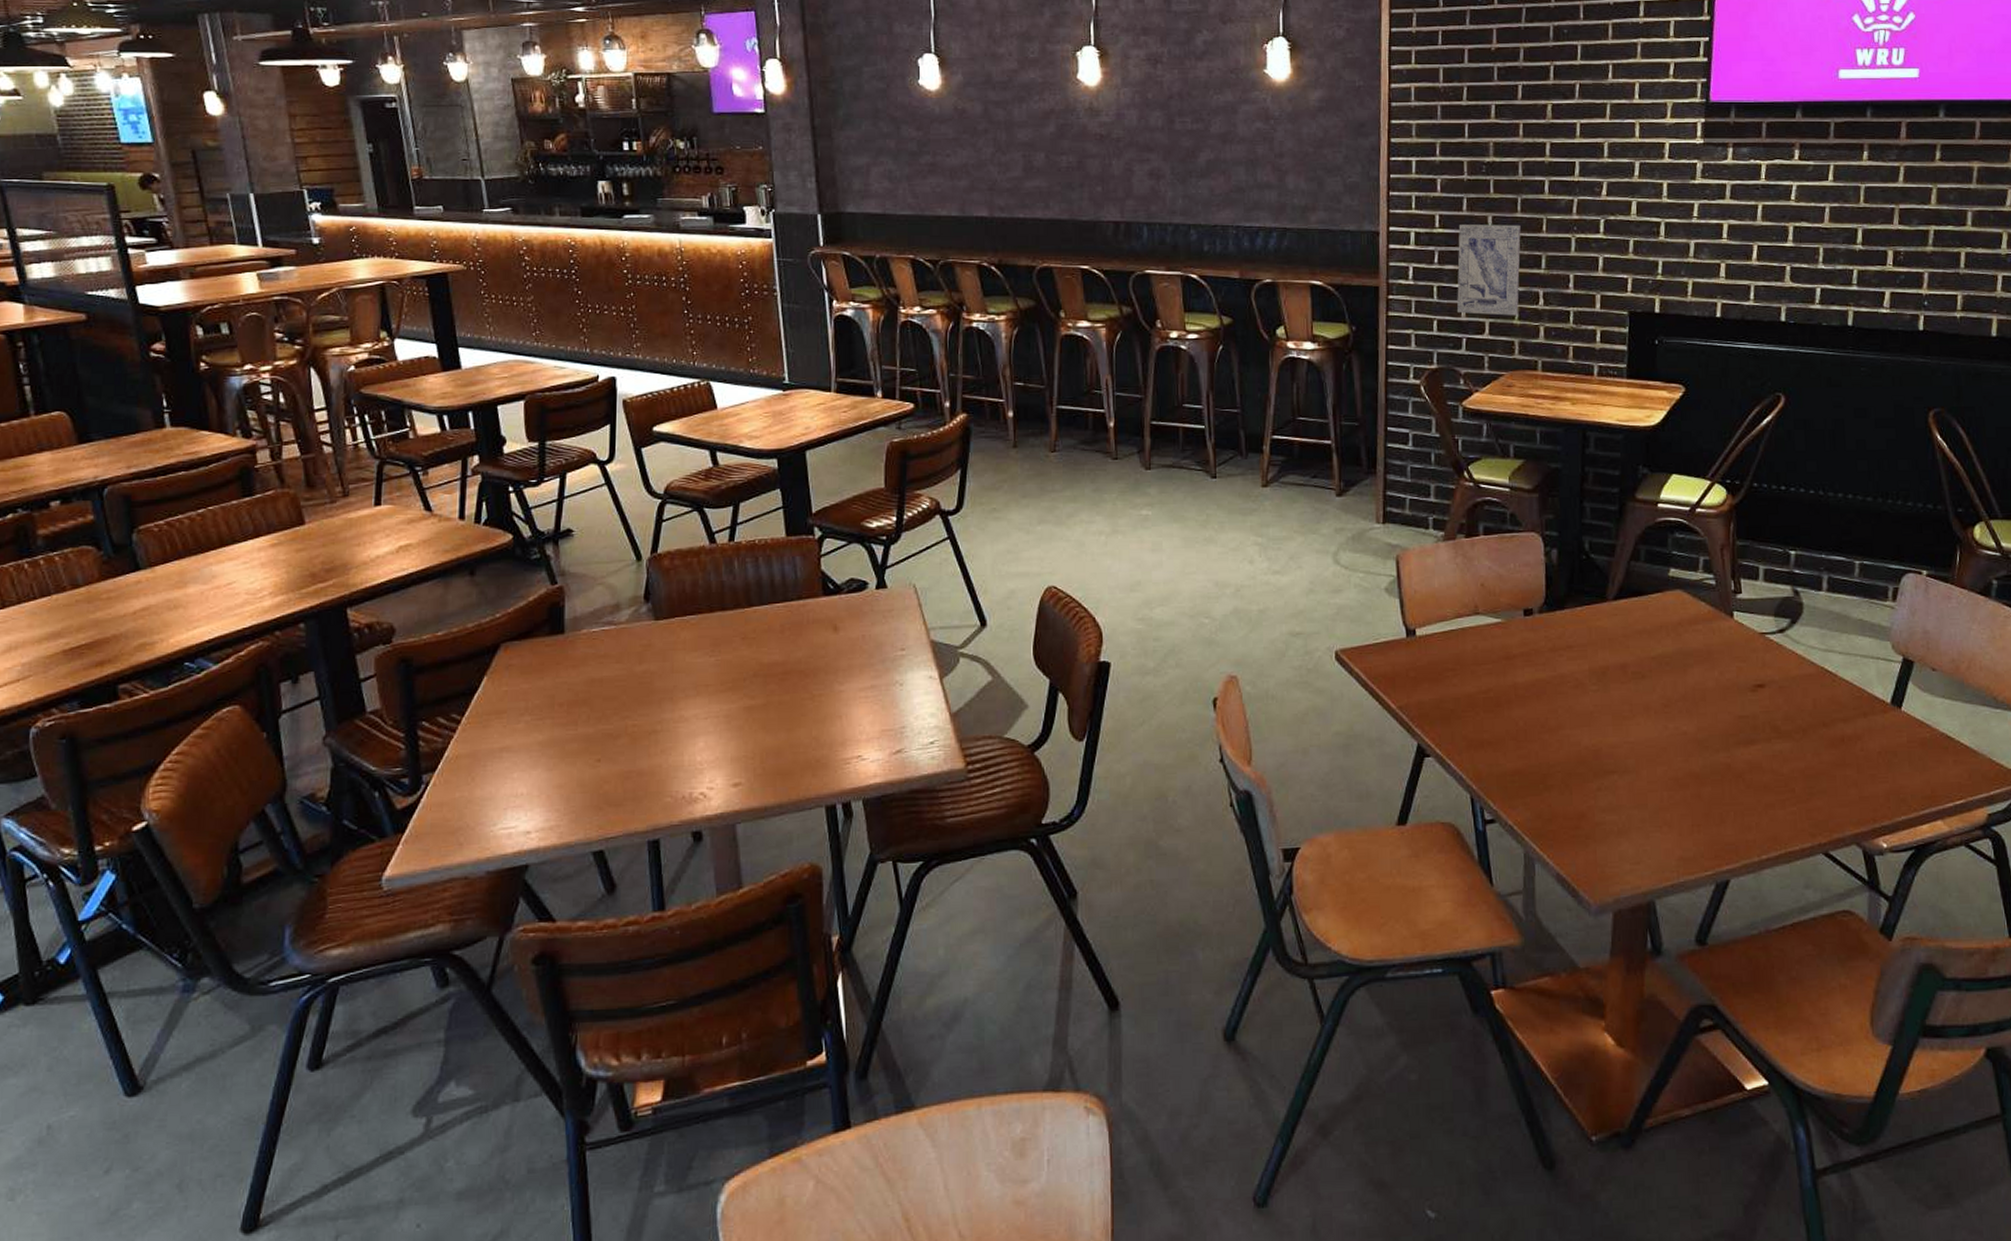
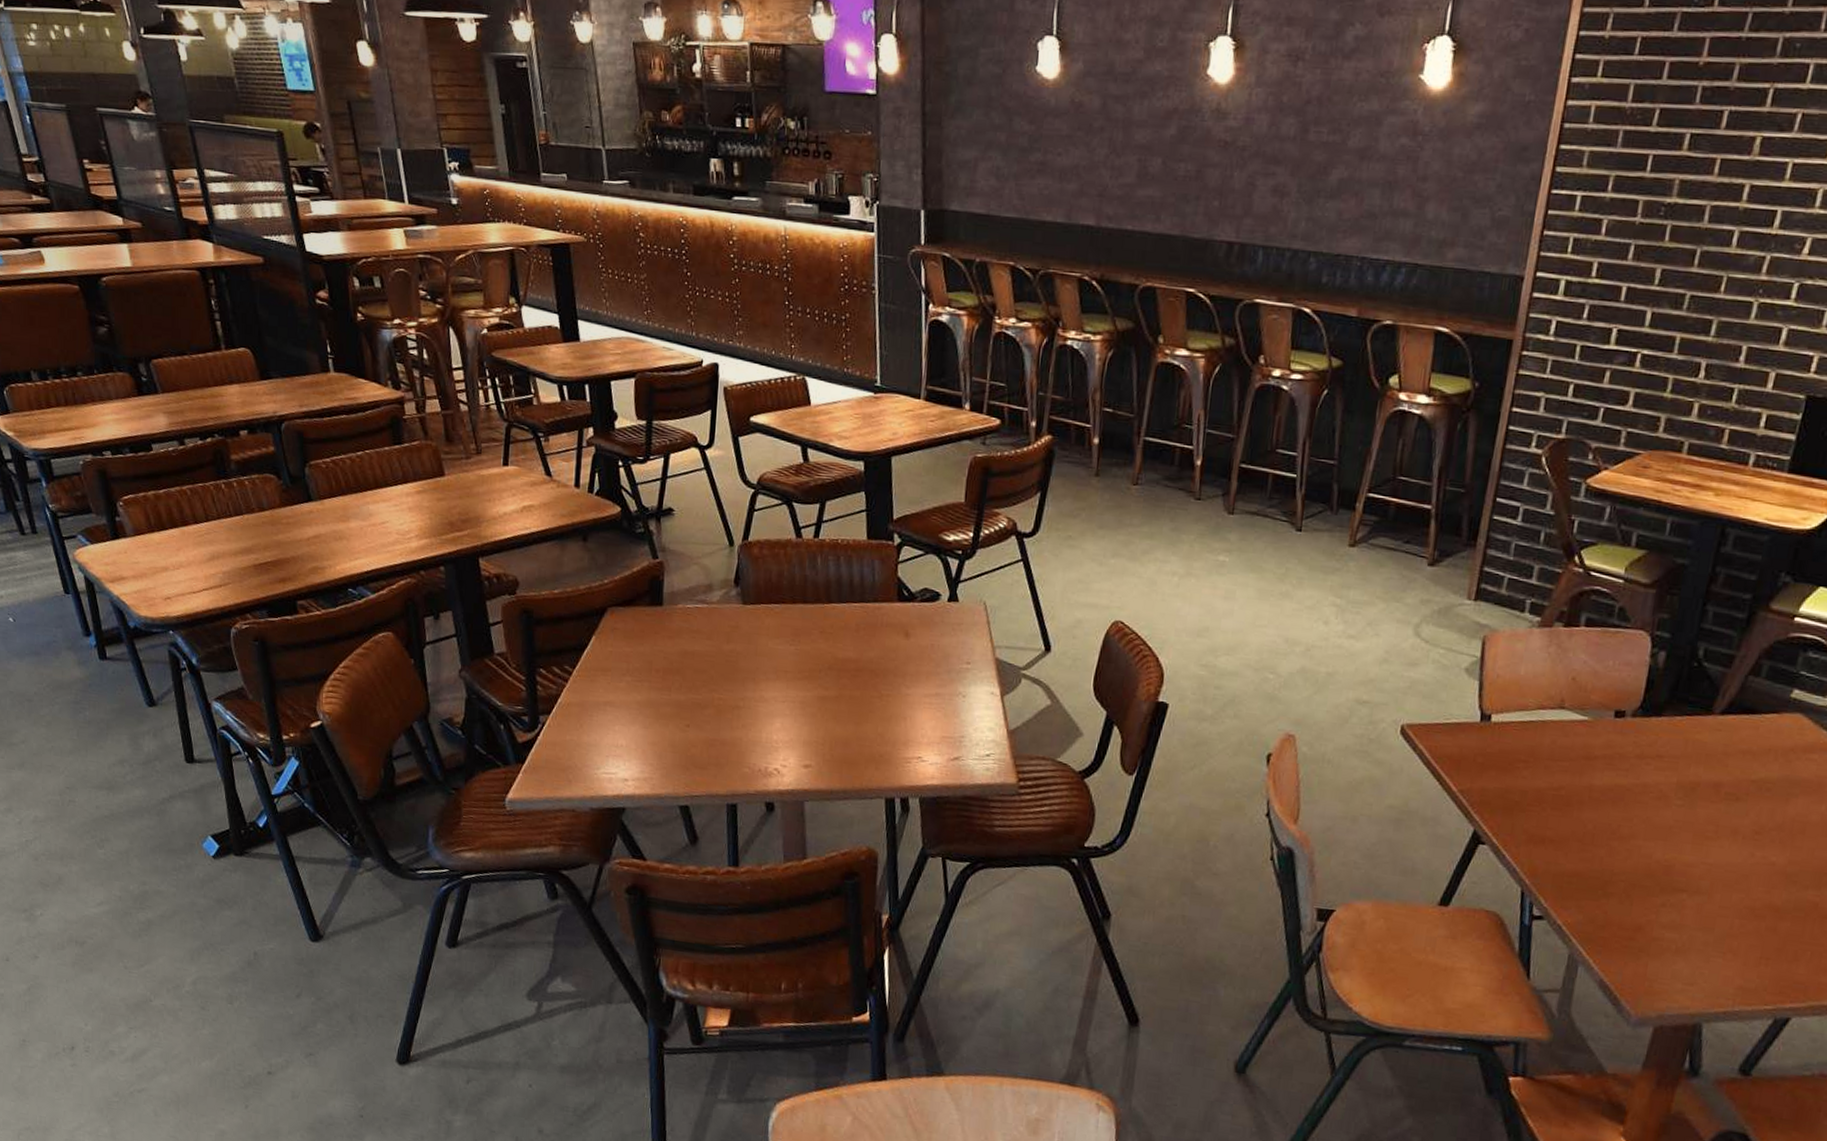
wall art: present [1457,224,1521,316] -> none [1600,276,1694,388]

